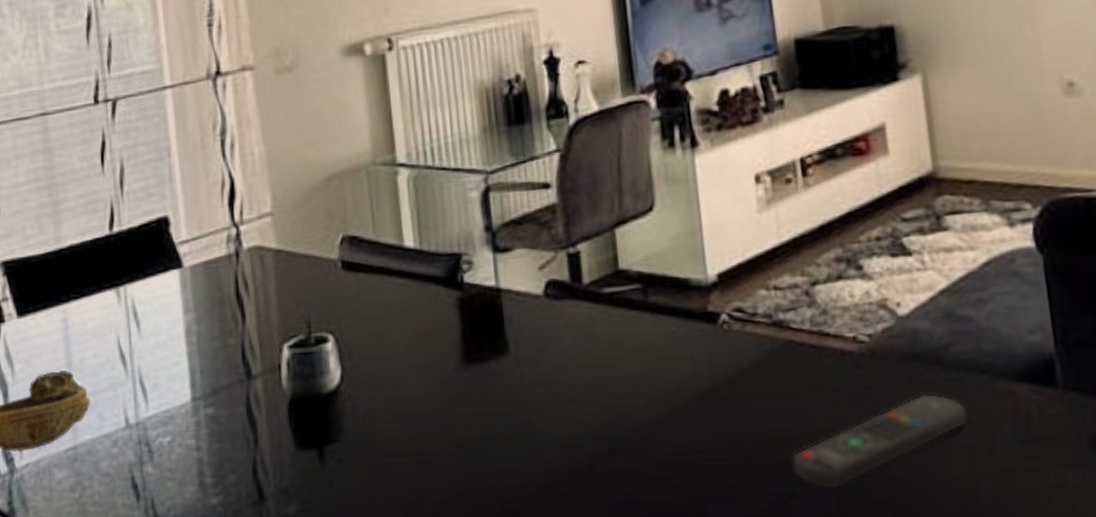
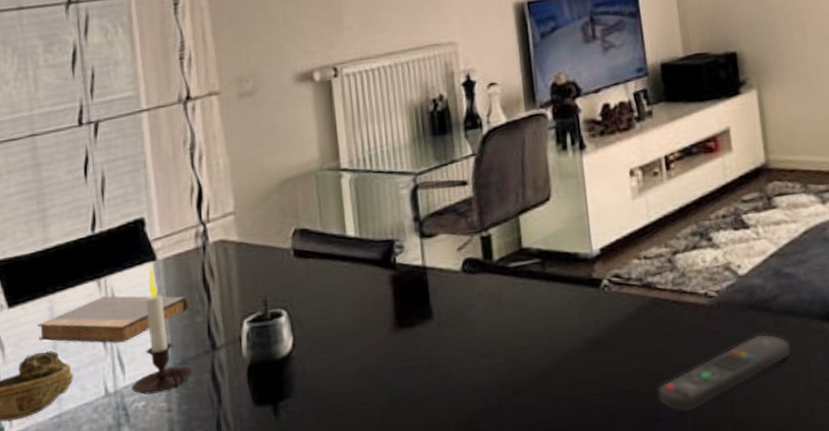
book: none [50,307,220,365] -> present [38,295,189,343]
candle: none [154,276,226,428] -> present [131,268,194,395]

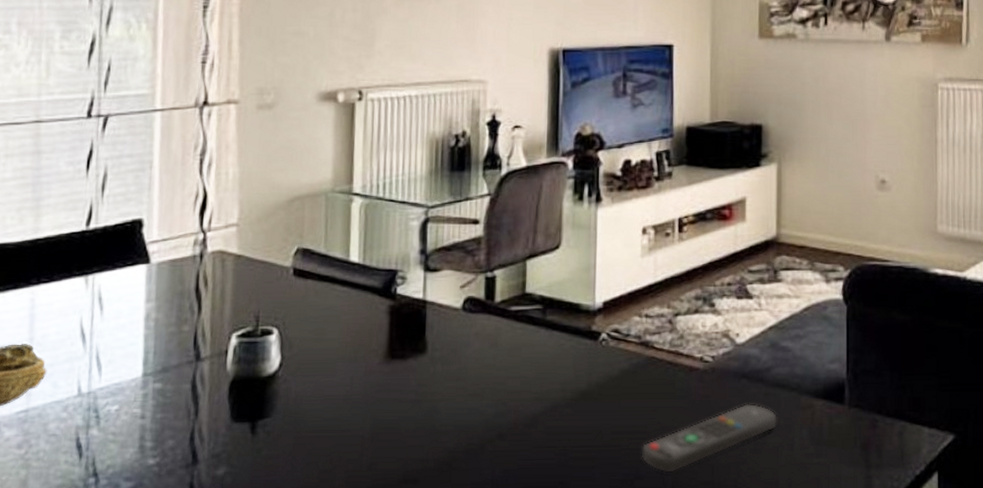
book: present [38,295,189,343] -> none [15,293,178,343]
candle: present [131,268,194,395] -> none [105,270,174,398]

